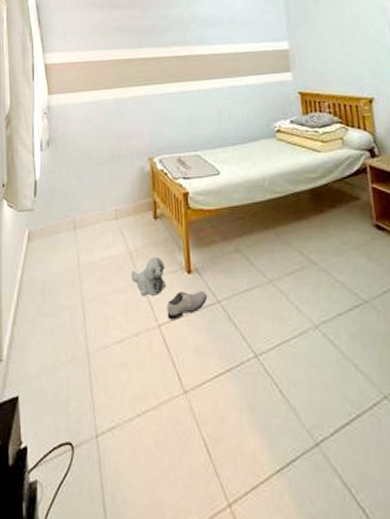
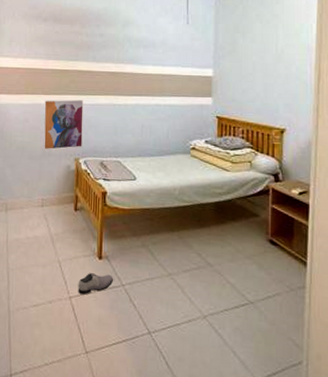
wall art: none [107,90,157,152] -> present [43,99,84,150]
plush toy: present [130,256,167,297] -> none [50,241,80,274]

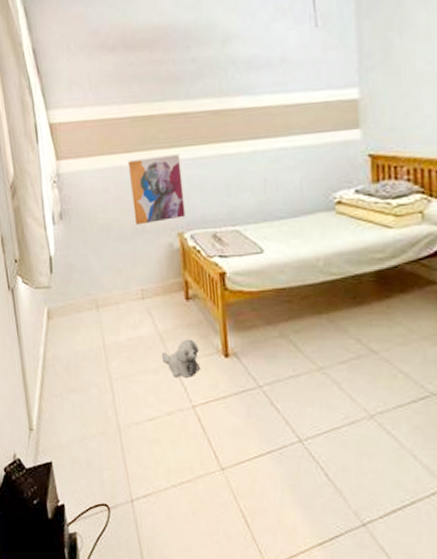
plush toy: none [50,241,80,274] -> present [161,339,201,379]
shoe: present [78,273,113,295] -> none [201,374,246,402]

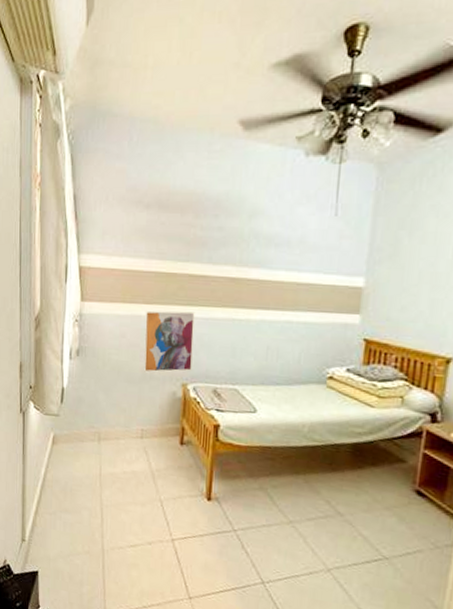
plush toy: present [161,339,201,379] -> none [150,479,186,515]

